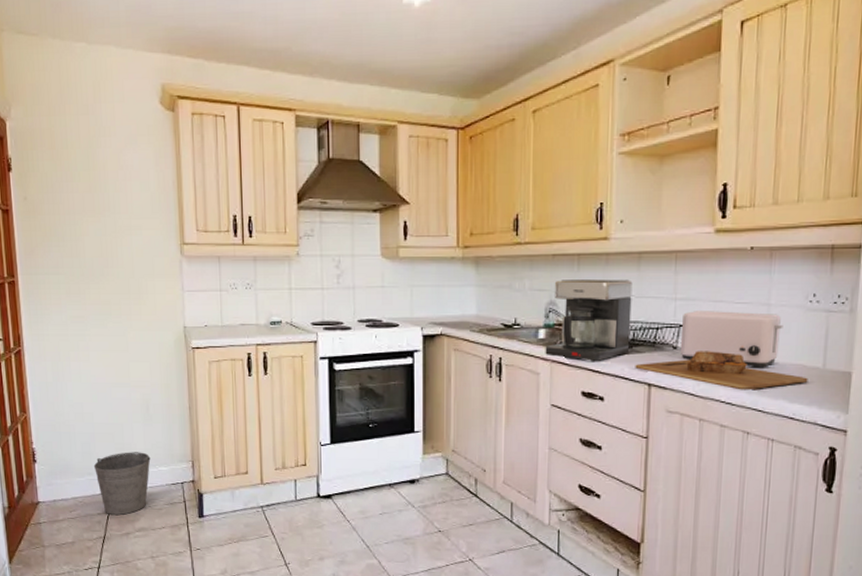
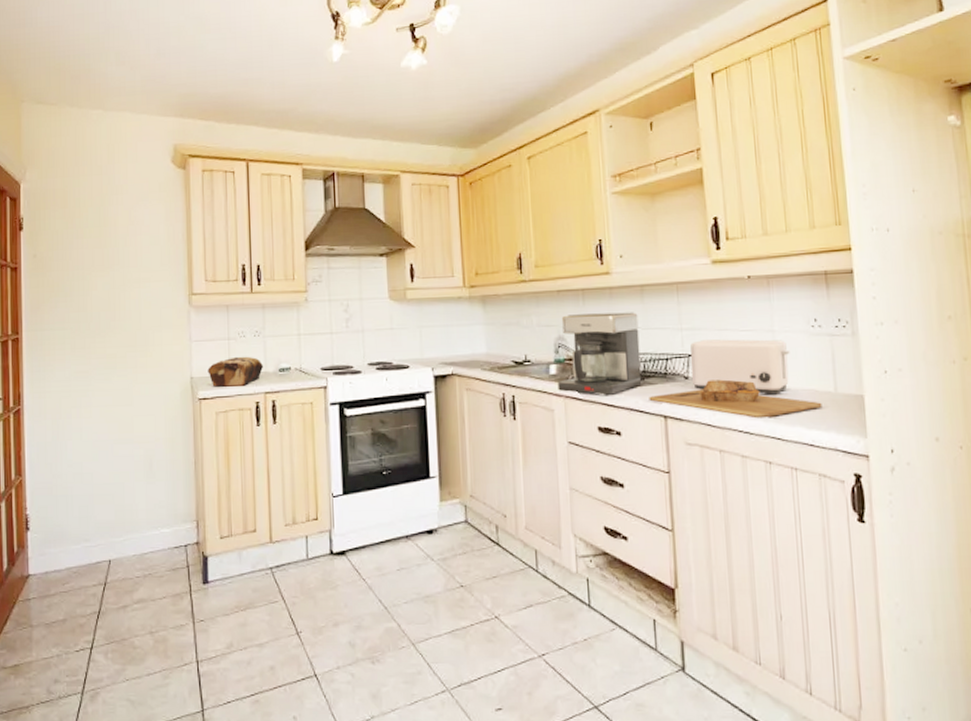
bucket: present [93,452,151,516] -> none [91,513,153,587]
bread loaf: none [200,308,254,337] -> present [208,356,263,387]

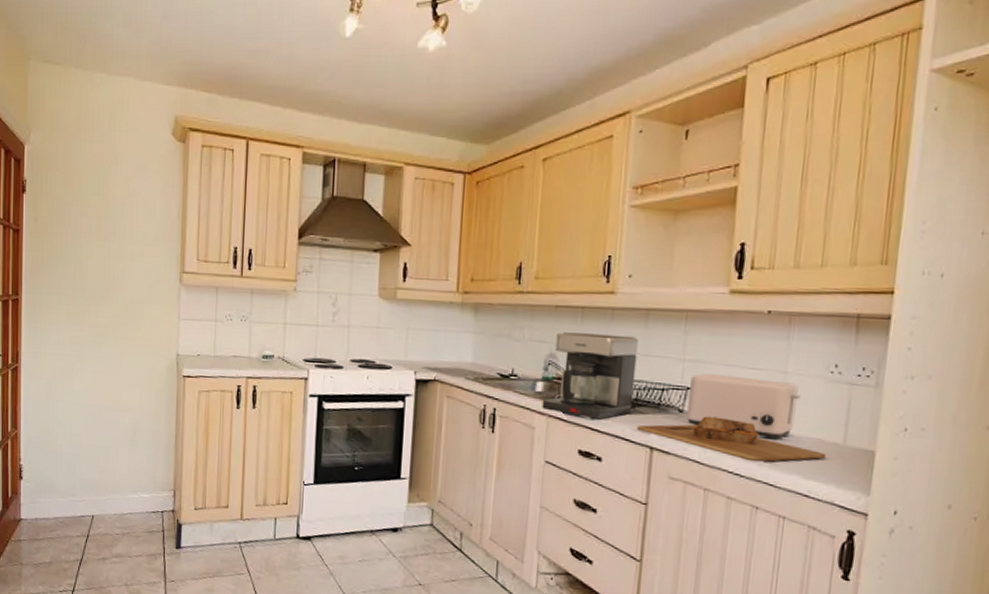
bread loaf: present [208,356,263,387] -> none [193,339,247,369]

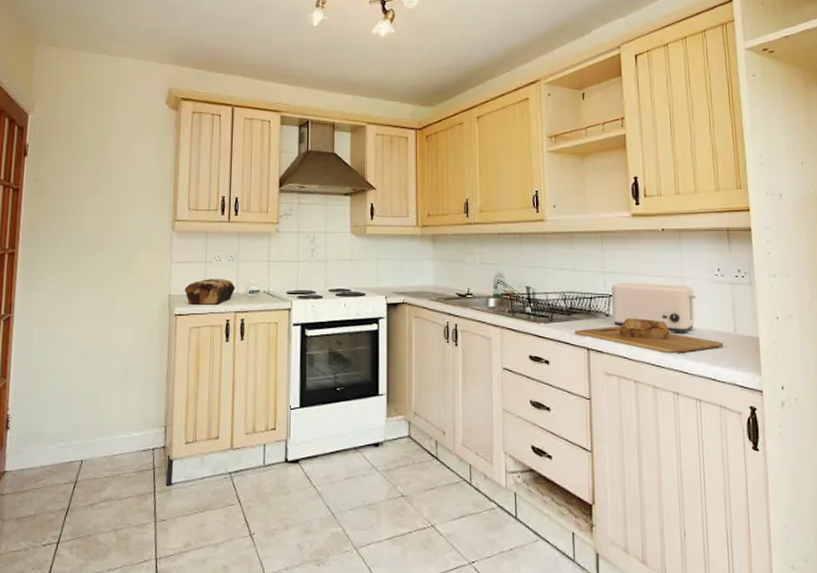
bread loaf: none [193,339,247,369] -> present [185,278,235,305]
coffee maker: present [542,332,639,419] -> none [495,255,569,327]

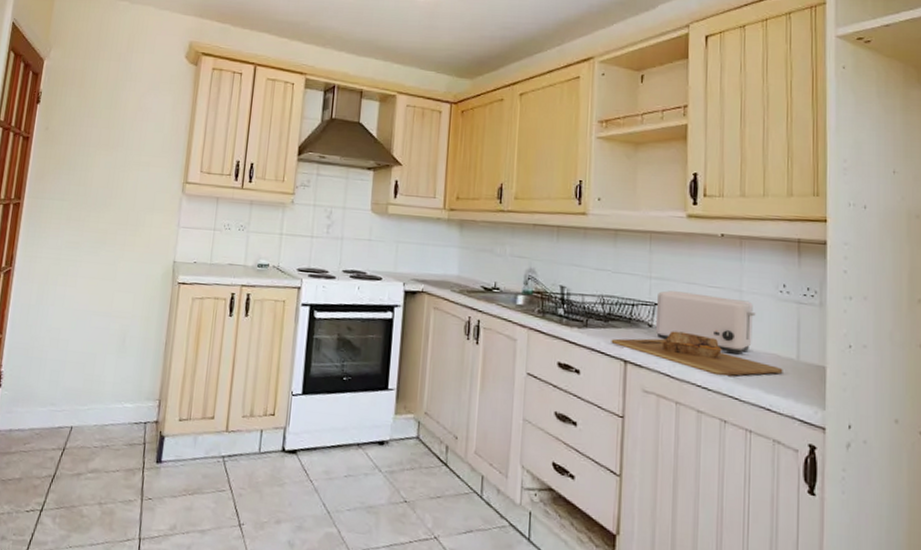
bread loaf: present [185,278,235,305] -> none [190,247,243,276]

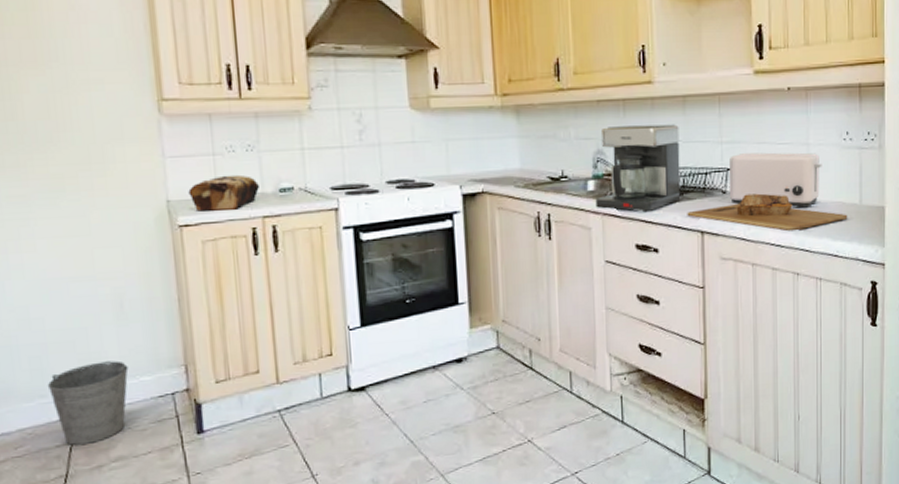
bucket: none [58,384,118,453] -> present [47,360,129,446]
bread loaf: none [190,247,243,276] -> present [188,174,259,212]
coffee maker: none [523,249,609,333] -> present [595,124,681,212]

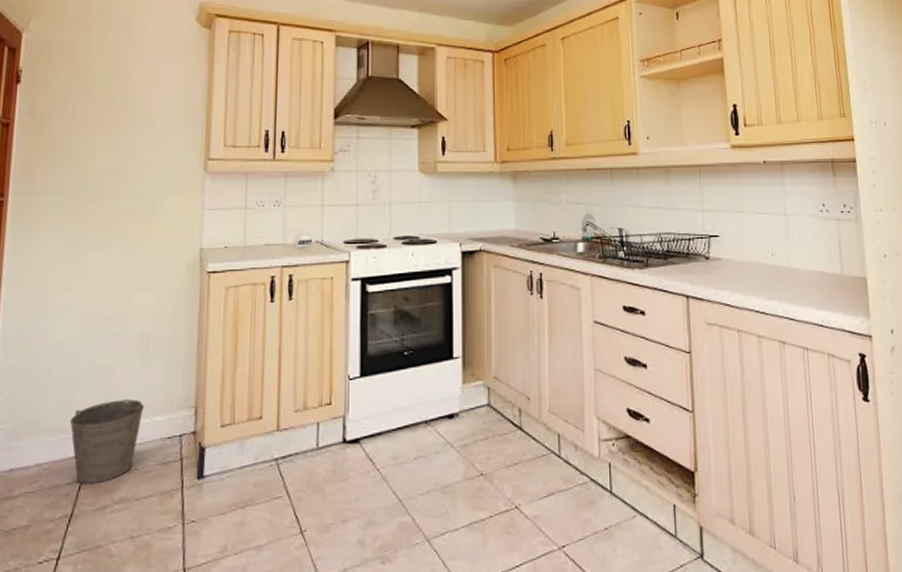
bread loaf: present [188,174,259,212] -> none [220,227,281,259]
coffee maker: present [595,124,681,212] -> none [584,192,666,274]
cutting board: present [687,193,848,232] -> none [672,260,830,299]
toaster: present [729,152,822,208] -> none [711,221,801,276]

